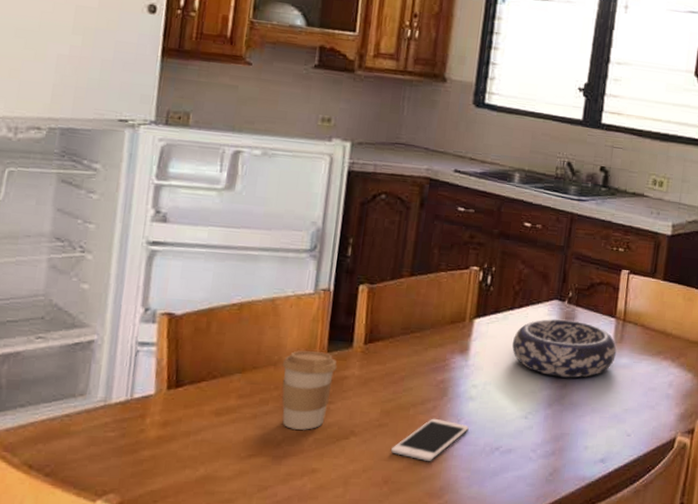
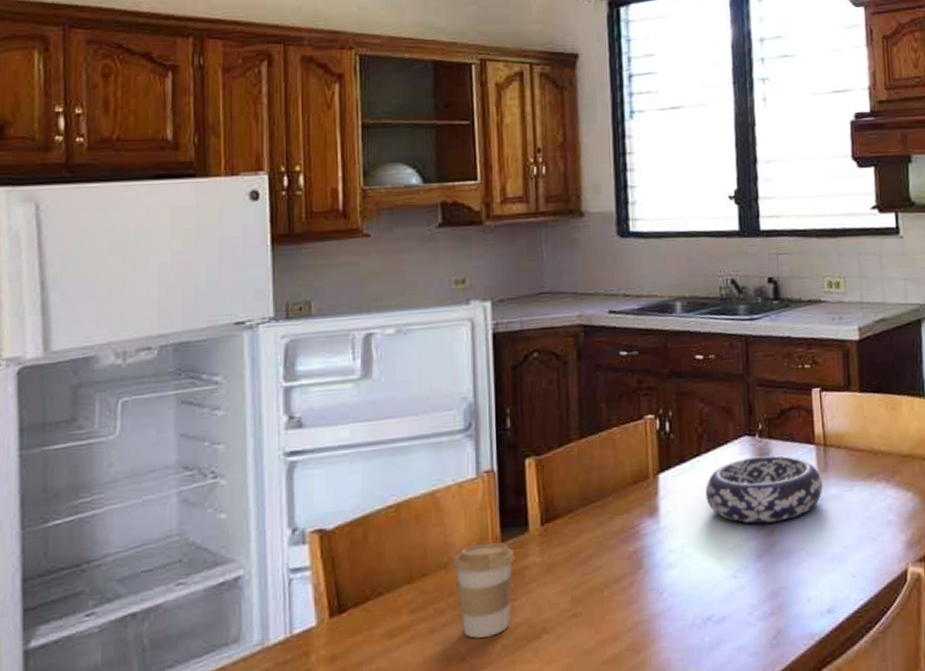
cell phone: present [391,418,469,461] -> none [591,596,673,648]

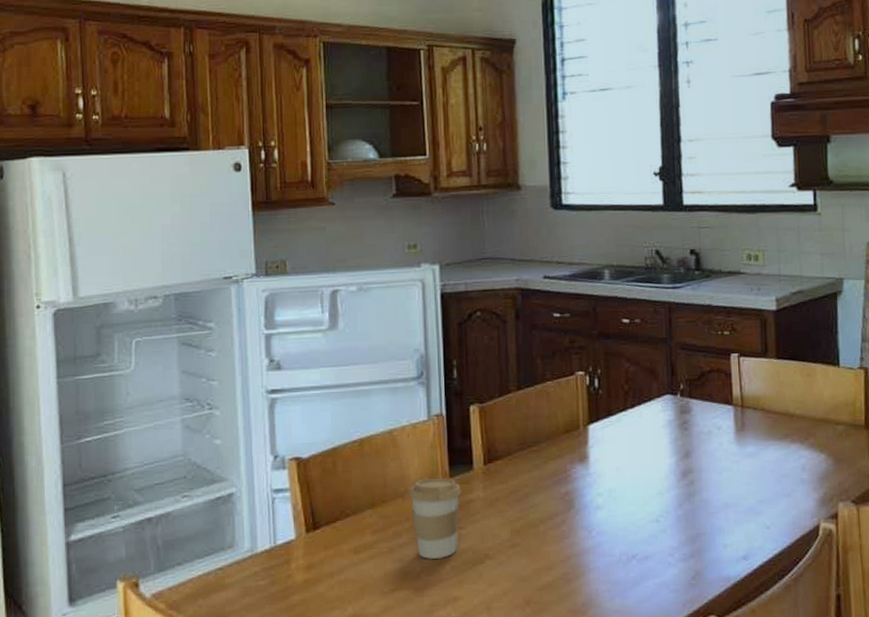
decorative bowl: present [706,455,823,524] -> none [631,413,740,475]

